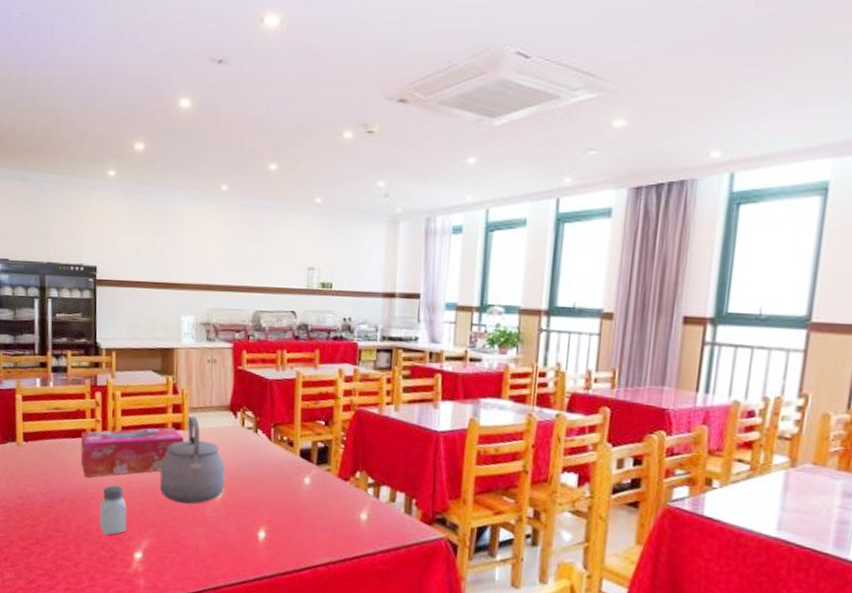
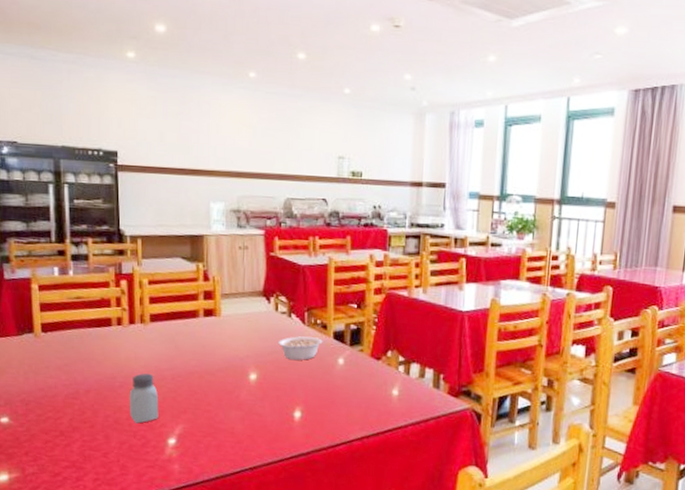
tissue box: present [81,427,184,477] -> none [107,314,216,366]
tea kettle: present [160,416,226,504] -> none [192,302,260,389]
legume: none [244,453,295,478] -> present [278,336,328,360]

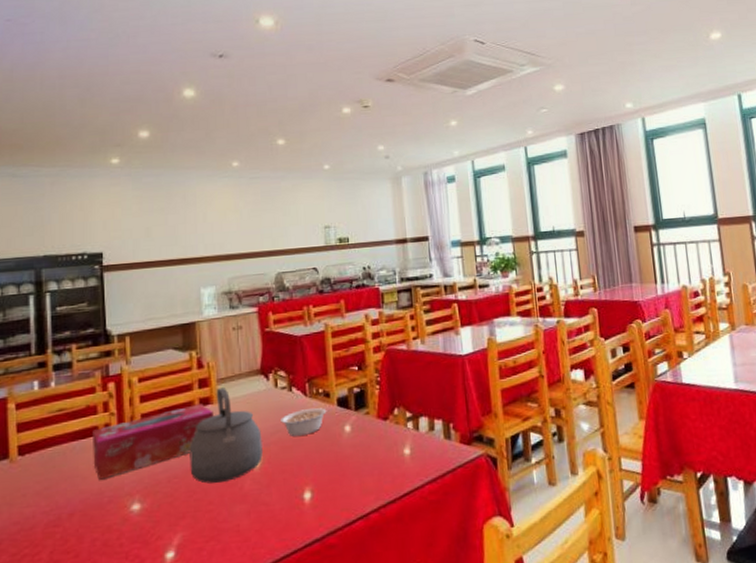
tissue box: none [107,314,216,366] -> present [93,404,214,480]
saltshaker: present [129,373,159,424] -> none [119,480,154,542]
tea kettle: none [192,302,260,389] -> present [189,388,263,484]

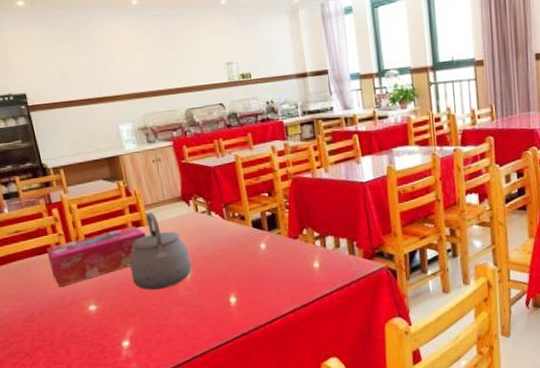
legume: present [281,408,333,436] -> none [204,229,248,253]

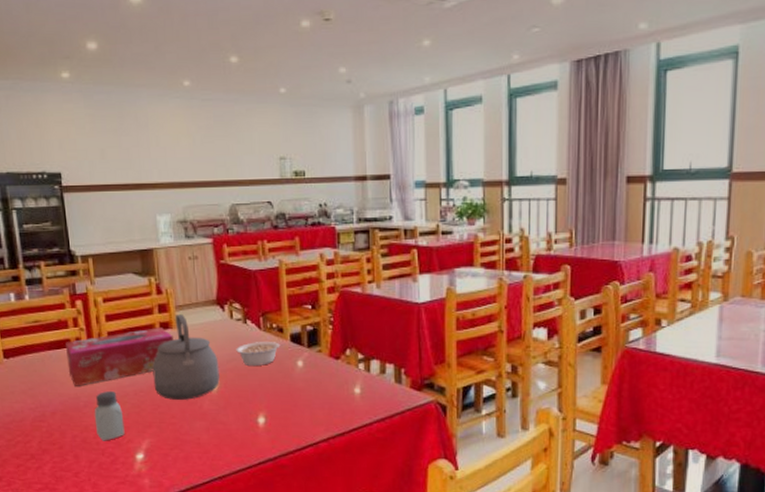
saltshaker: none [79,287,110,334] -> present [94,390,125,441]
legume: none [204,229,248,253] -> present [236,342,286,366]

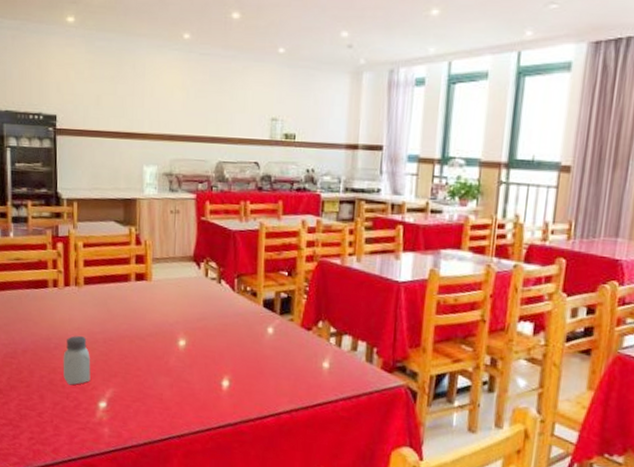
tissue box: present [66,328,174,386] -> none [43,278,147,328]
tea kettle: present [152,314,220,400] -> none [123,267,189,354]
legume: present [236,342,286,366] -> none [208,303,258,328]

